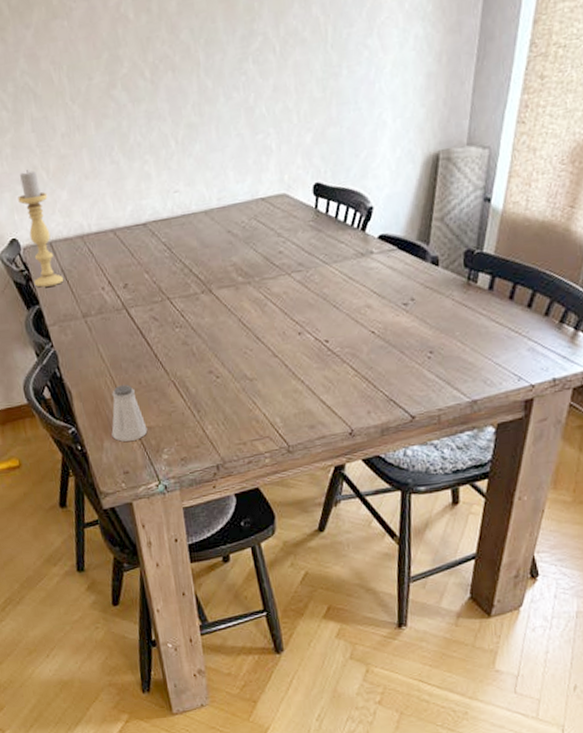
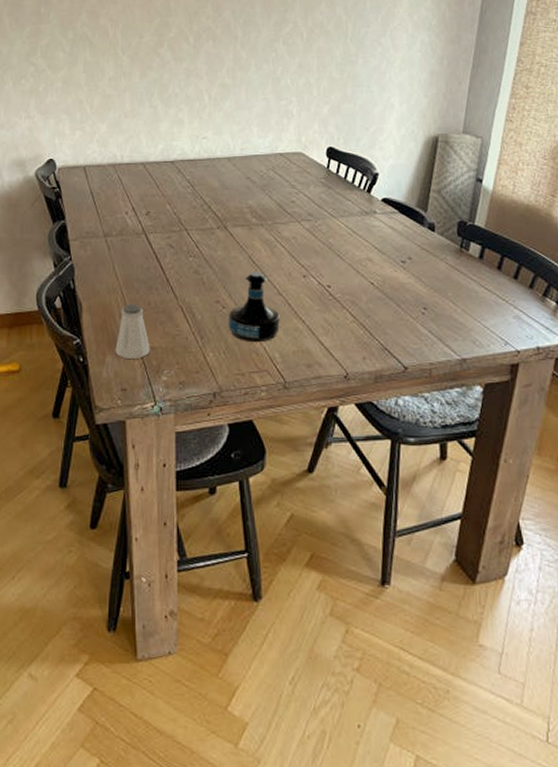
candle holder: present [18,170,63,288] -> none [61,103,91,205]
tequila bottle: none [223,334,278,410] -> present [229,271,280,343]

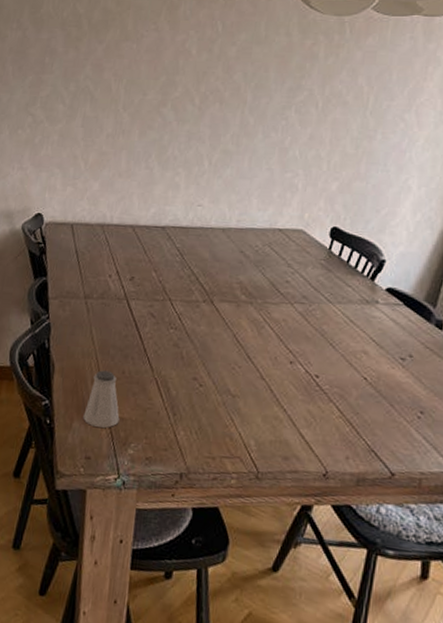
tequila bottle: present [229,271,280,343] -> none [204,351,260,427]

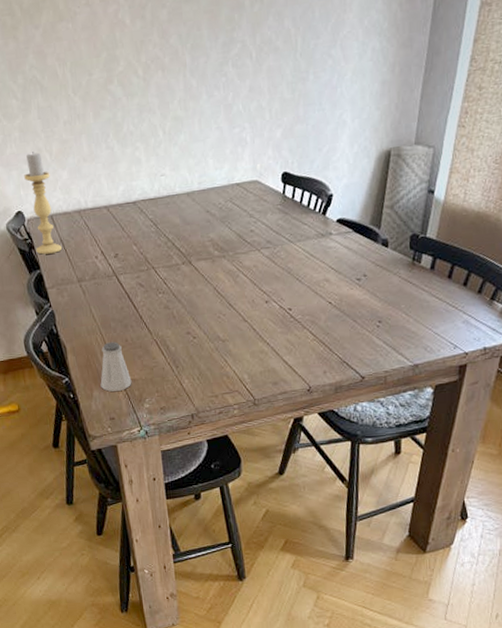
candle holder: none [47,157,81,263] -> present [24,152,62,255]

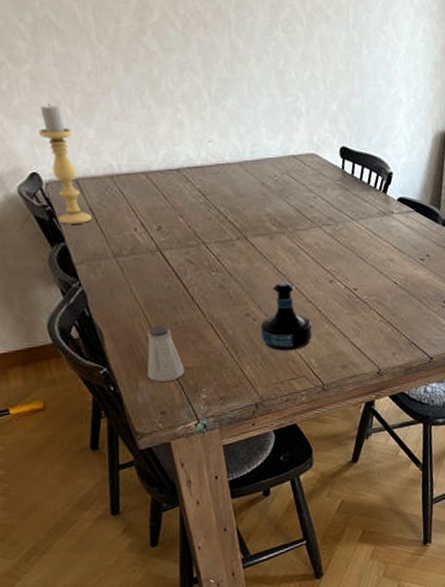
tequila bottle: none [199,301,247,367] -> present [260,280,313,351]

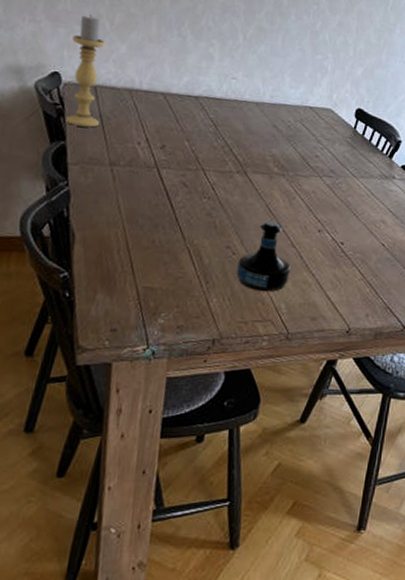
saltshaker: present [146,325,185,382] -> none [108,240,149,299]

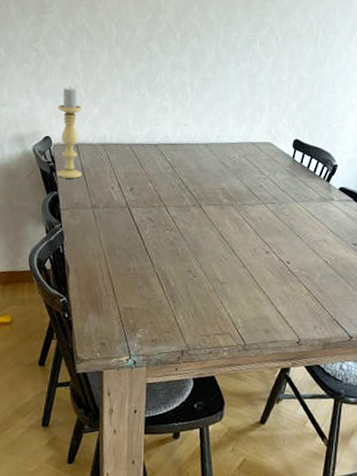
tequila bottle: present [237,220,291,292] -> none [198,246,244,309]

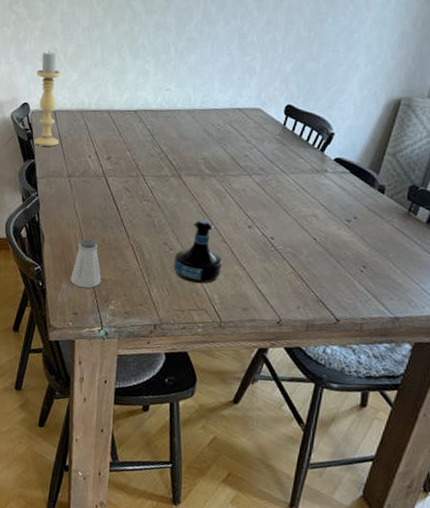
saltshaker: none [97,269,128,317] -> present [70,239,102,288]
tequila bottle: none [198,246,244,309] -> present [174,219,222,284]

